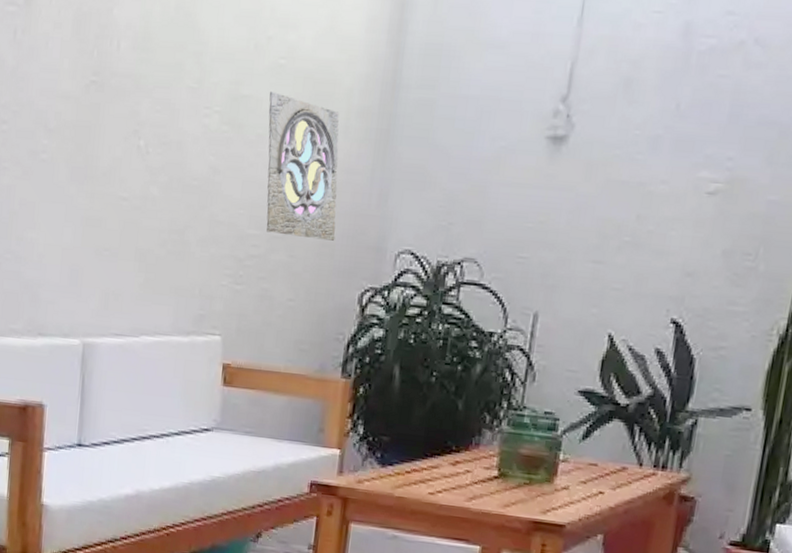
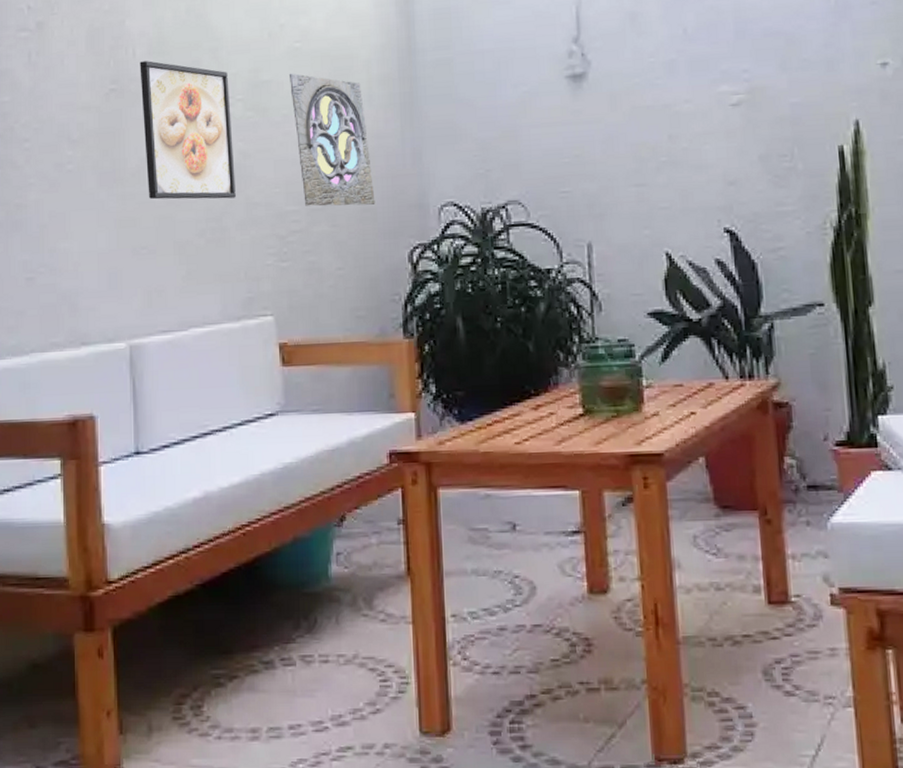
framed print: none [116,55,209,213] -> present [140,61,236,200]

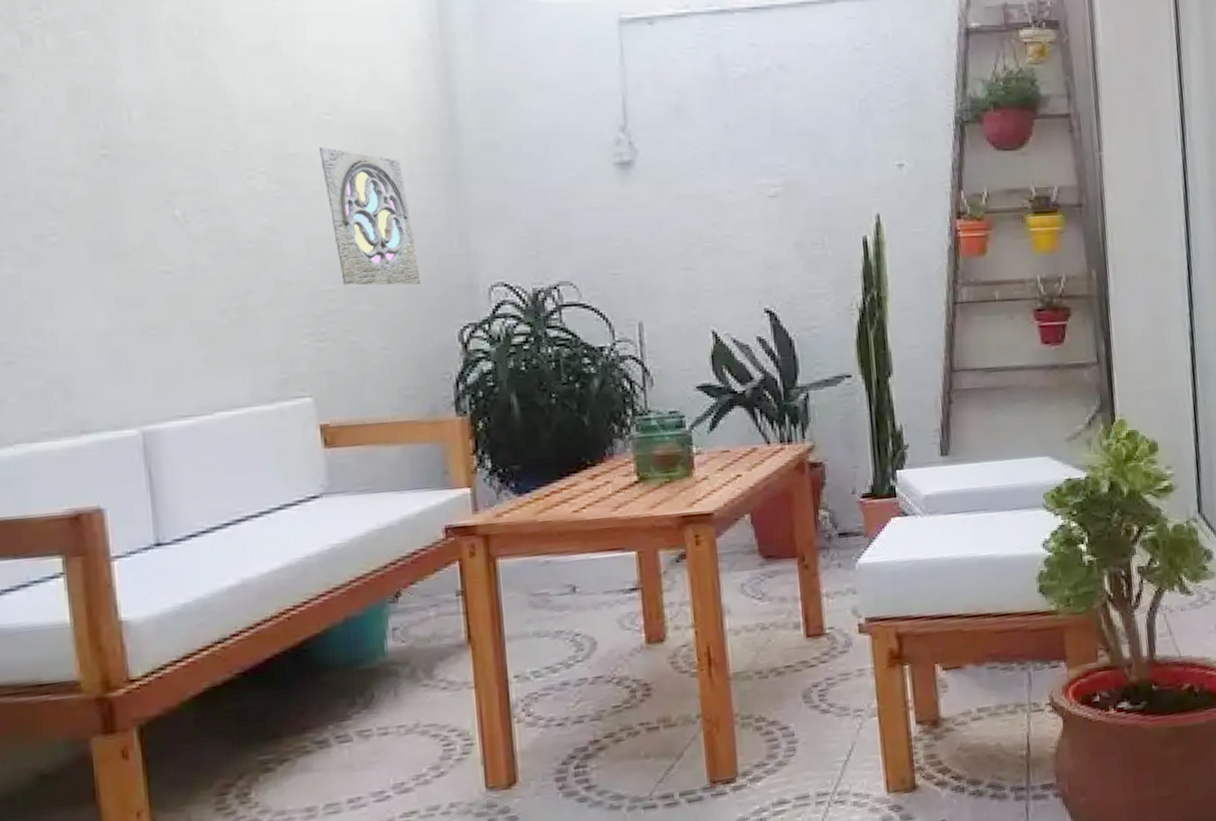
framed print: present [140,61,236,200] -> none [137,125,263,277]

